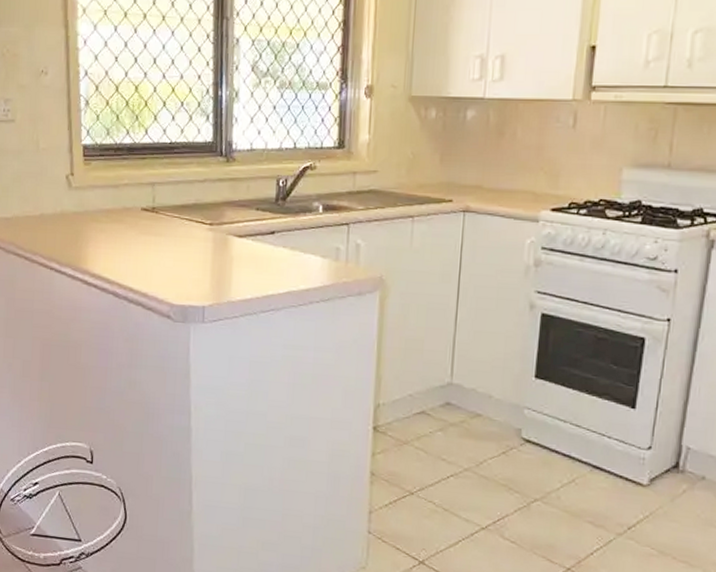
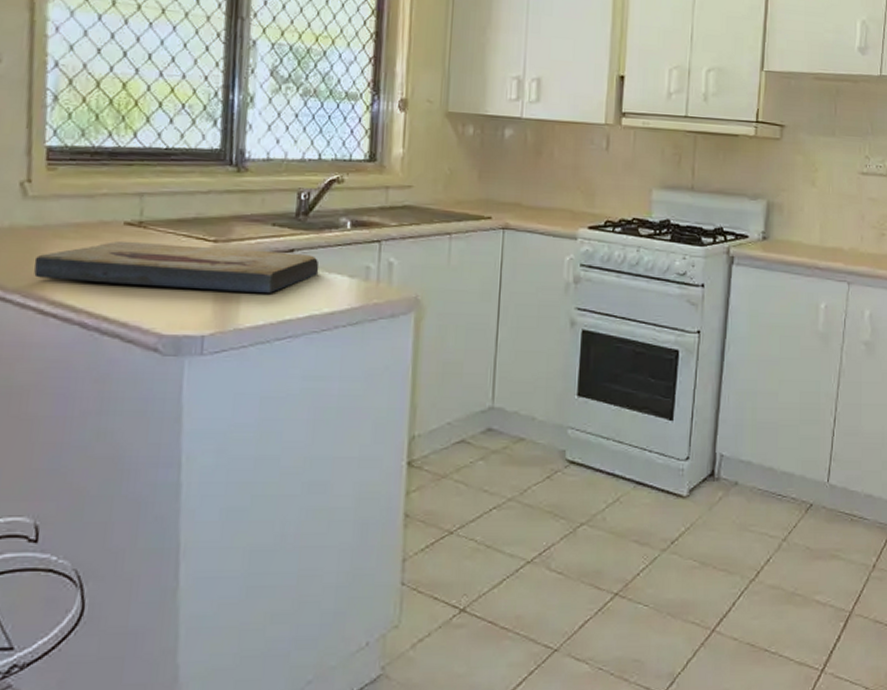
fish fossil: none [79,224,296,272] -> present [34,240,319,294]

